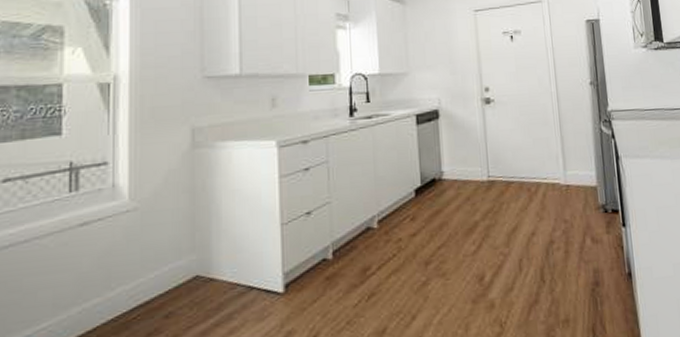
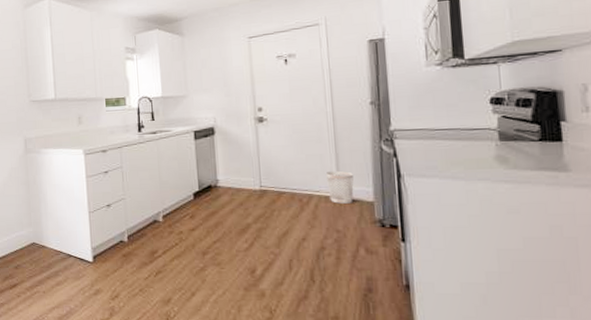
wastebasket: none [552,154,579,191] -> present [325,170,354,204]

